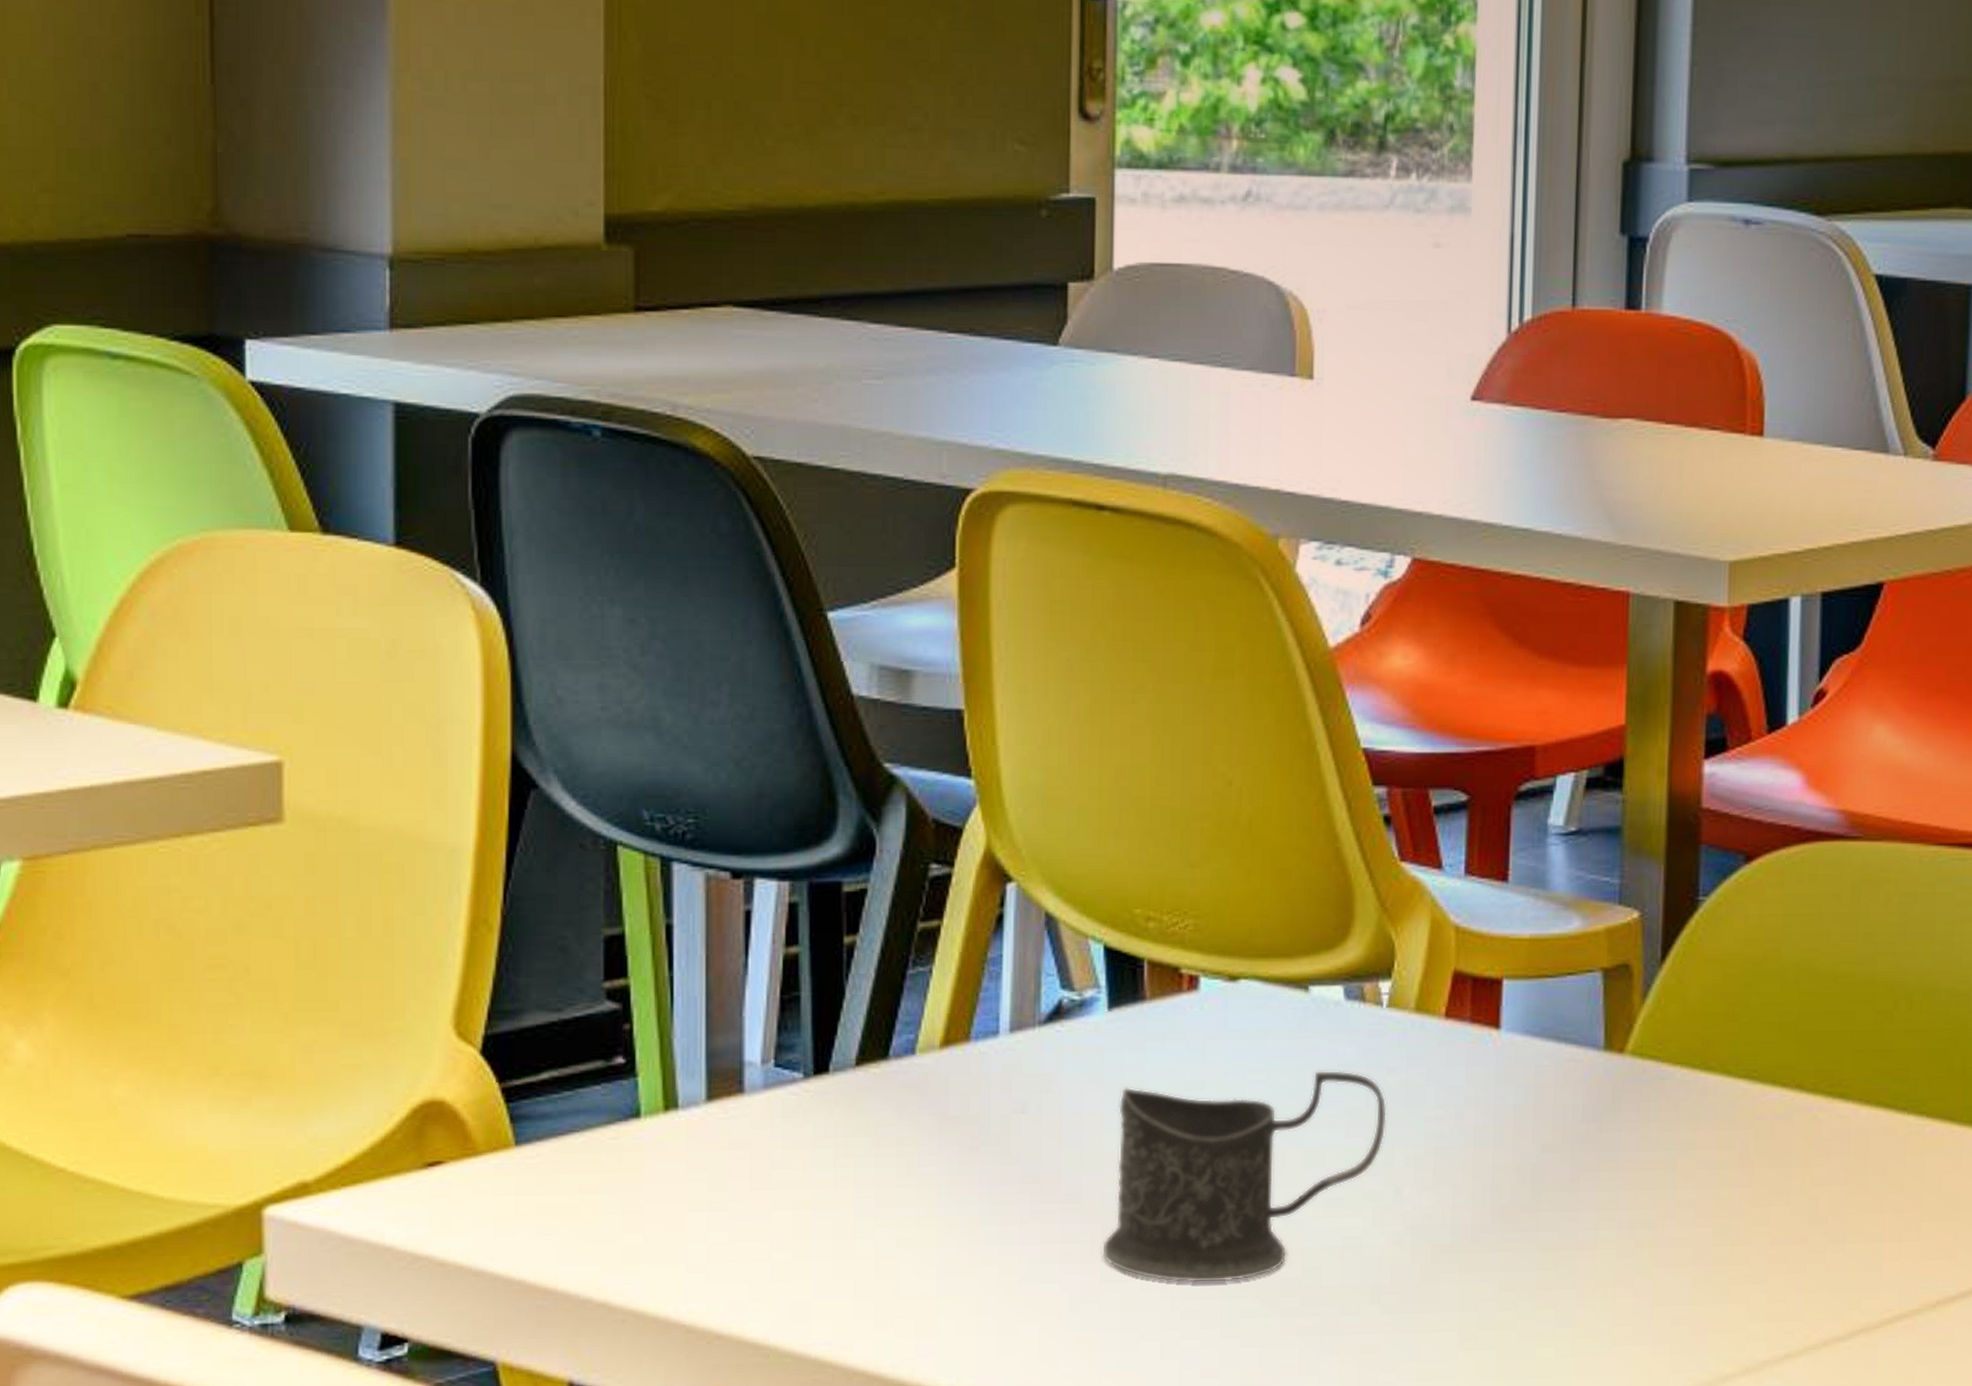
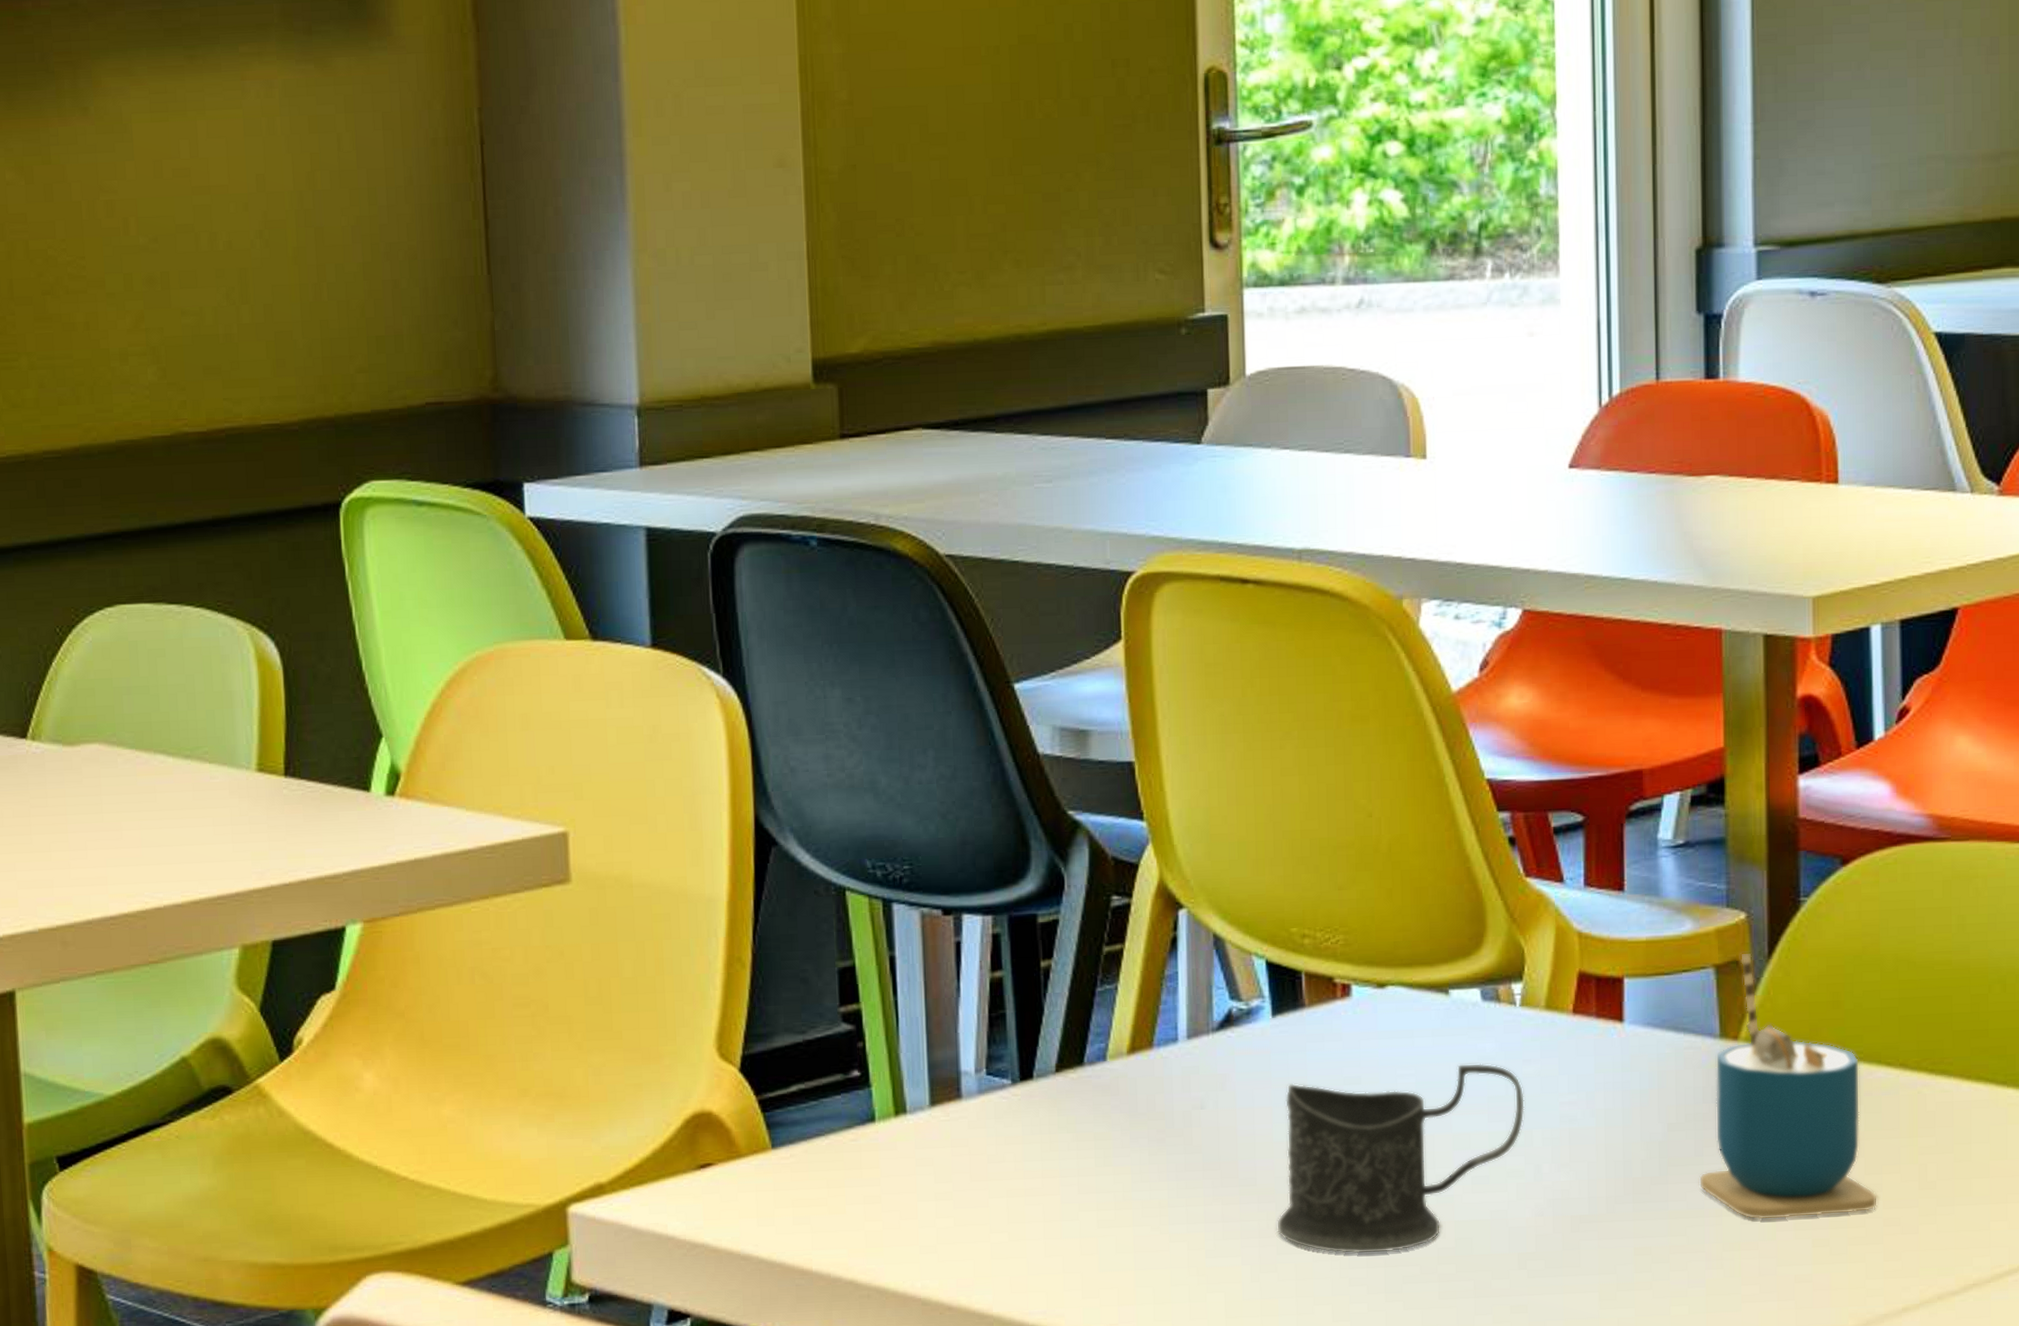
cup: none [1574,957,1764,1255] -> present [1699,954,1877,1220]

